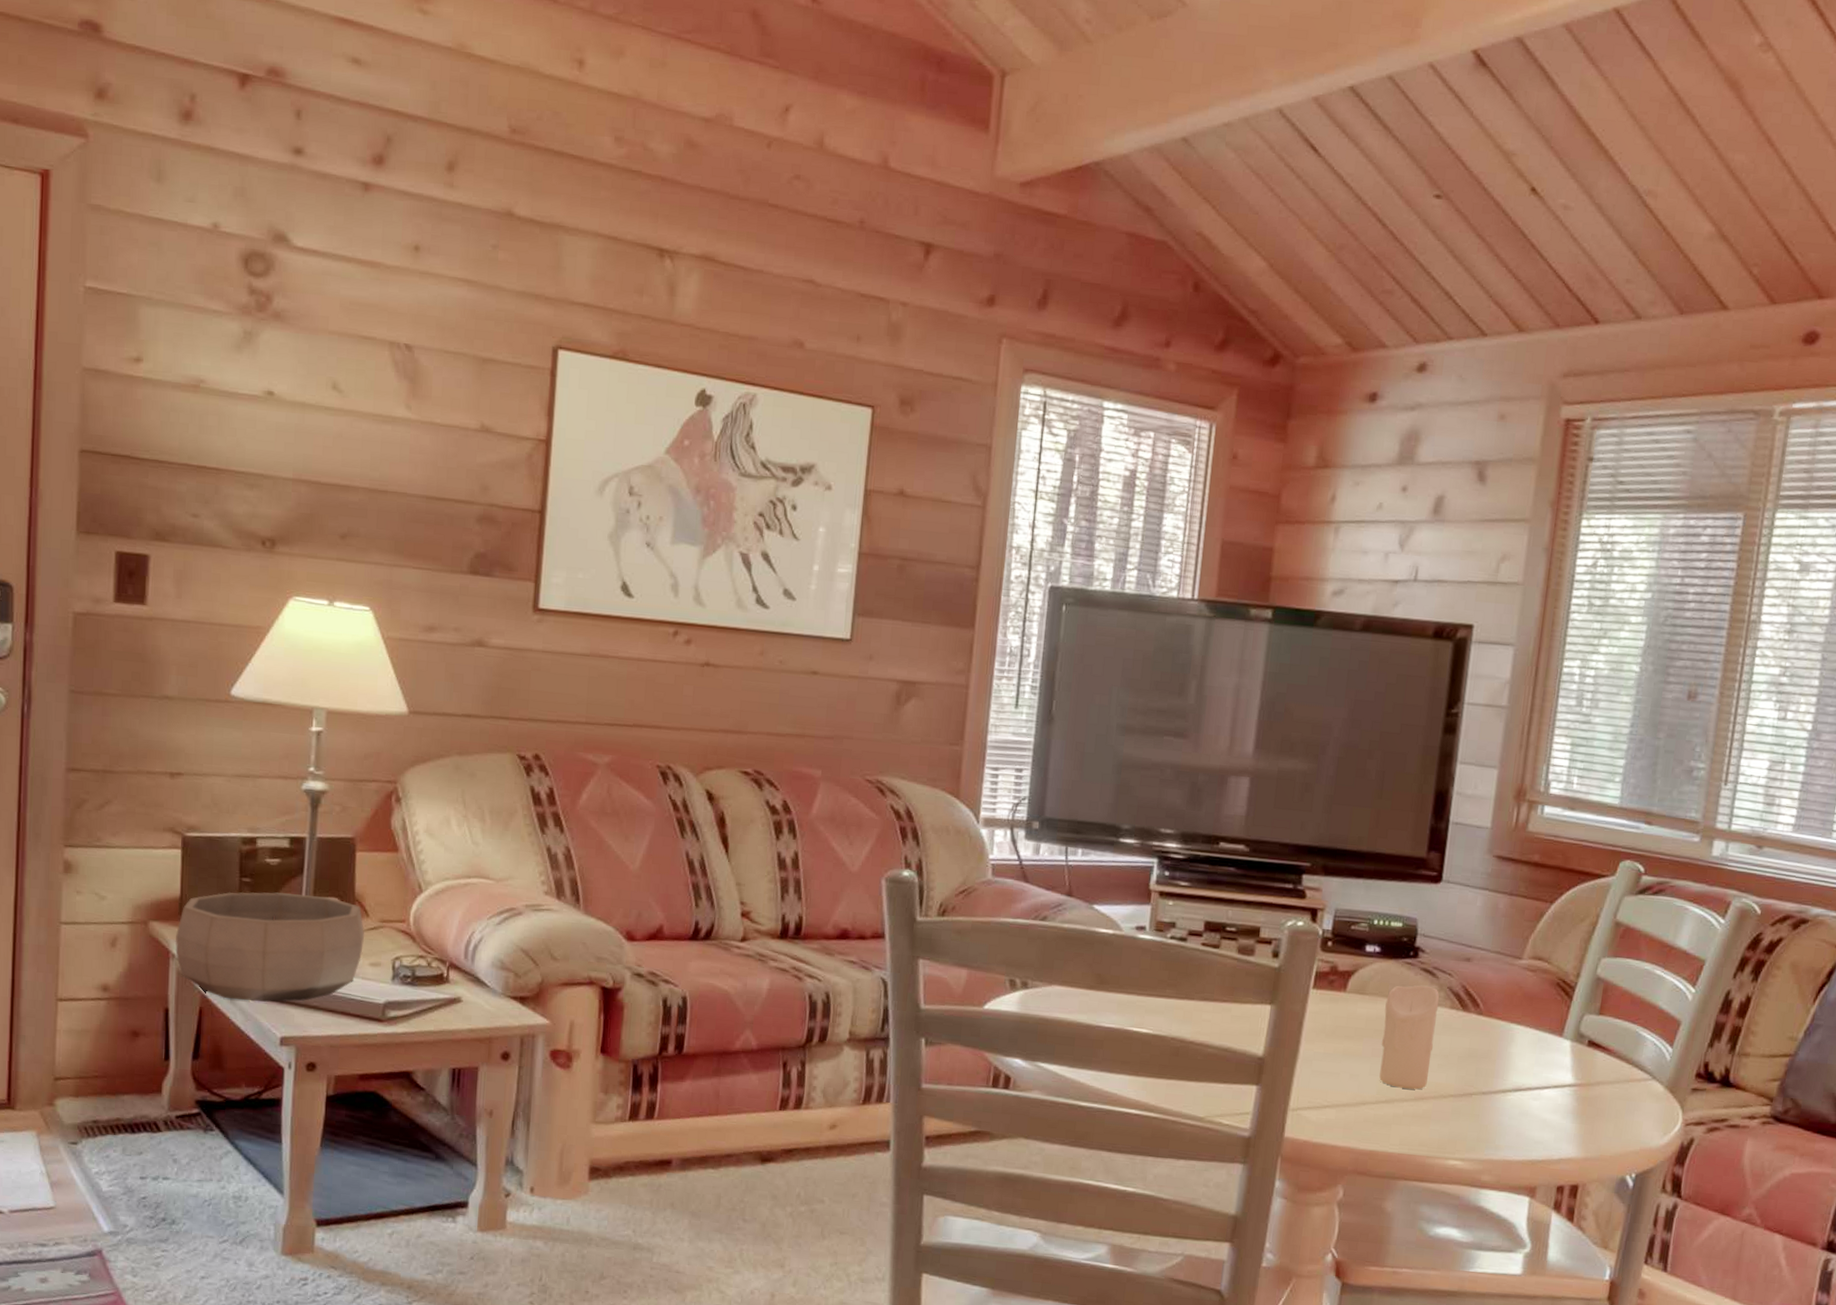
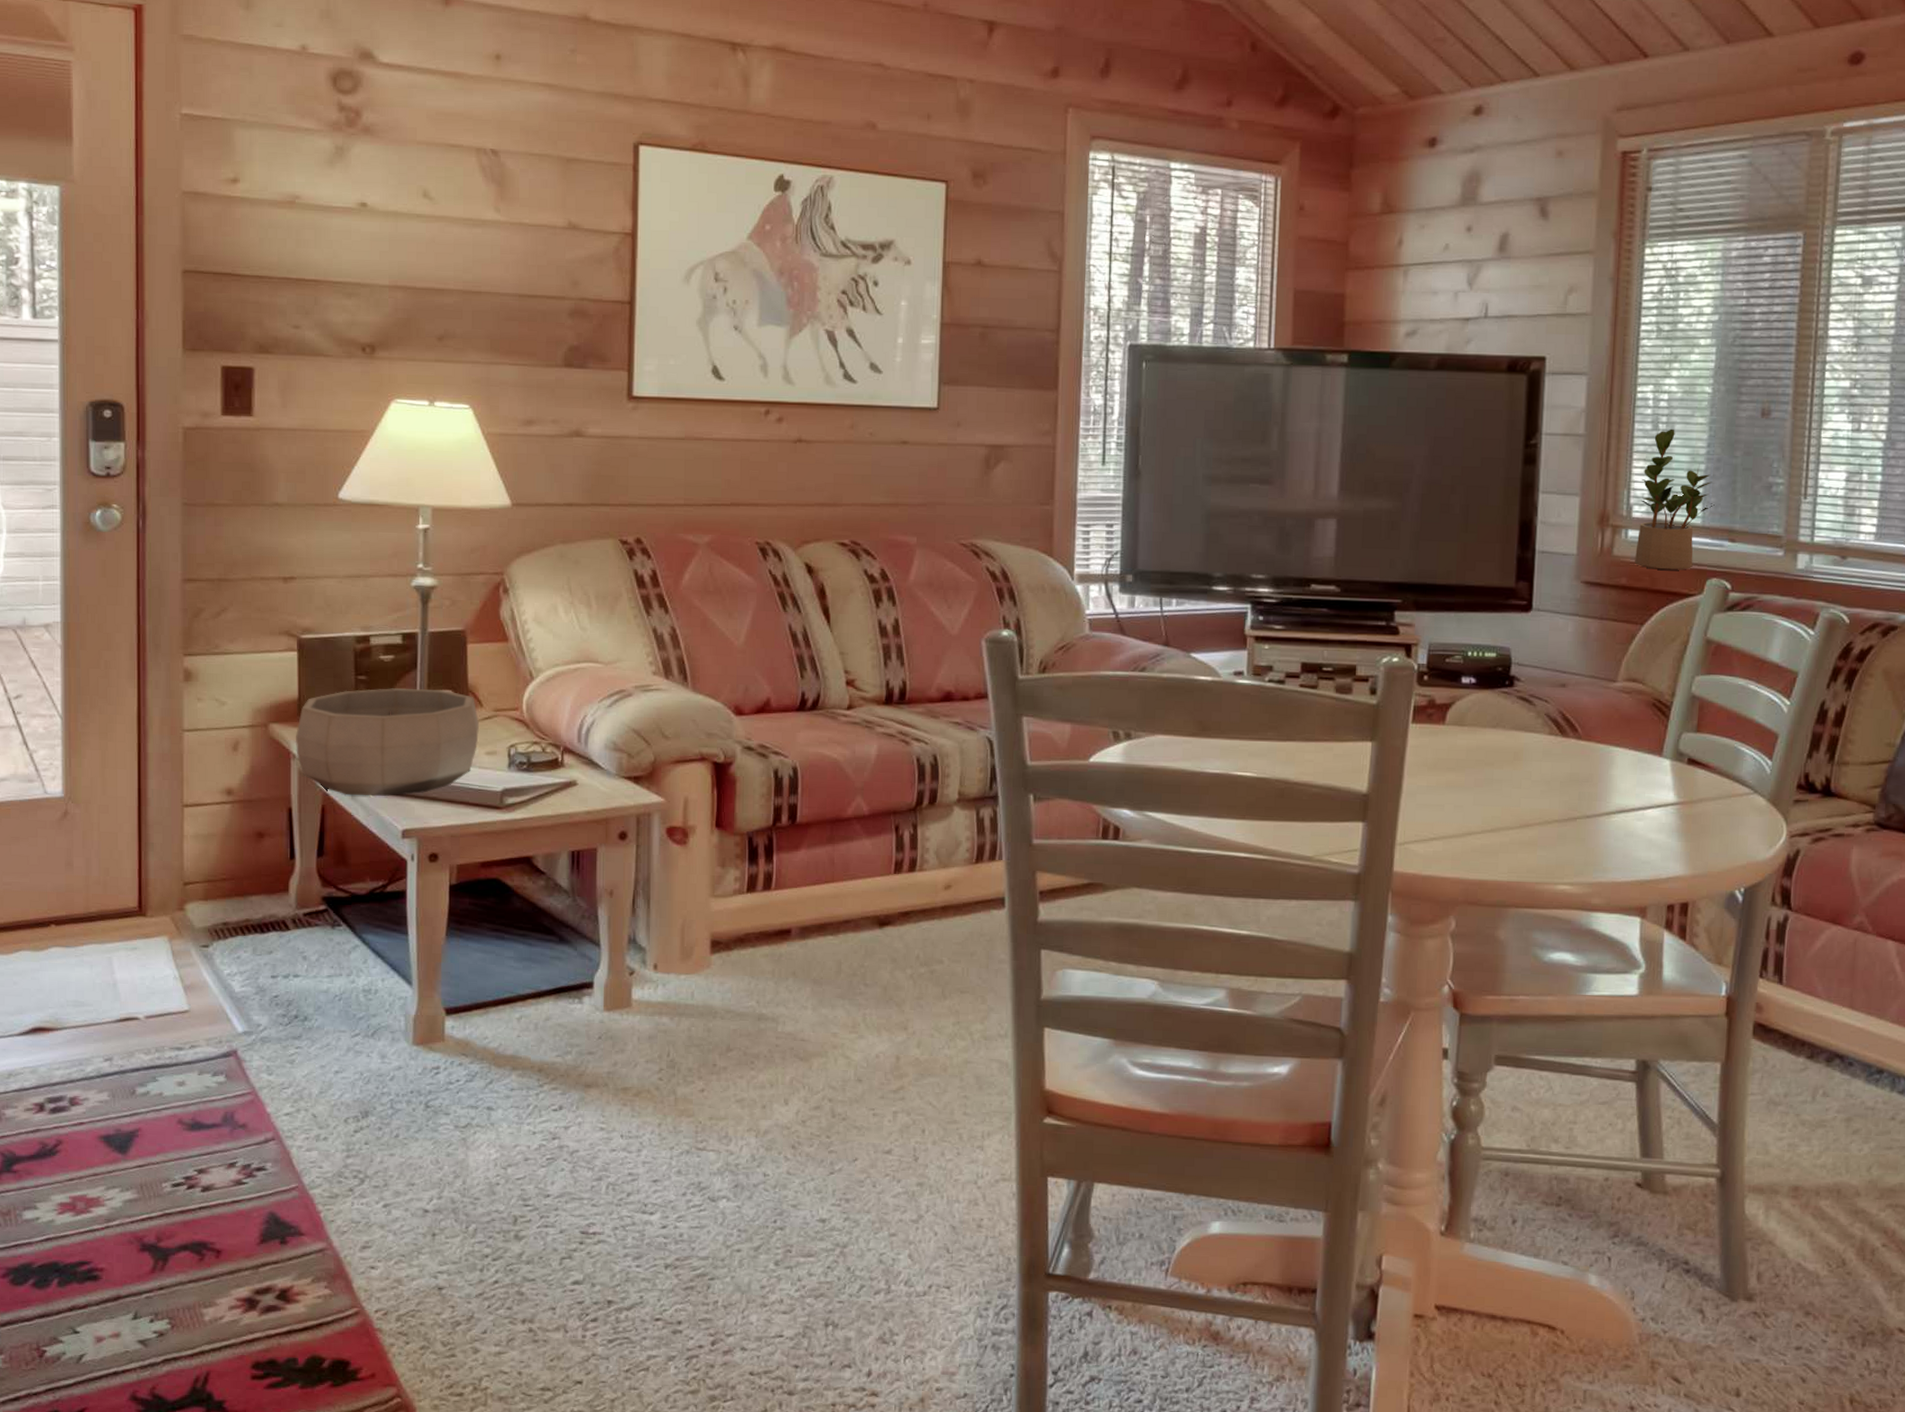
candle: present [1379,985,1440,1090] -> none [1483,713,1538,817]
potted plant: none [1549,706,1634,850] -> present [1635,429,1715,570]

